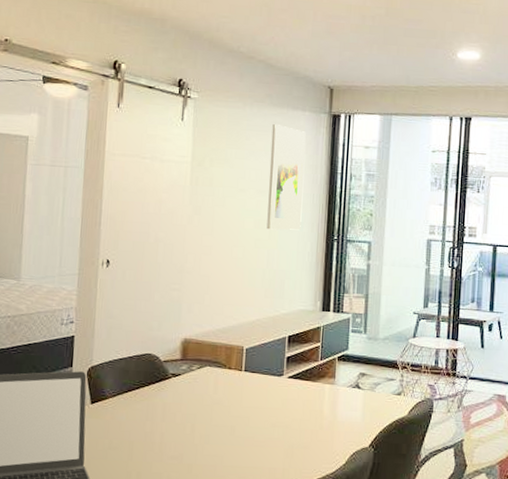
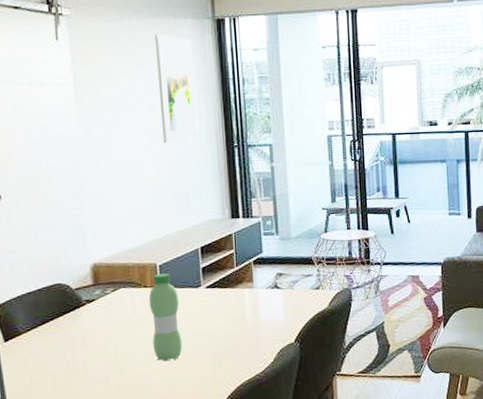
water bottle: none [229,356,261,447] -> present [148,273,183,362]

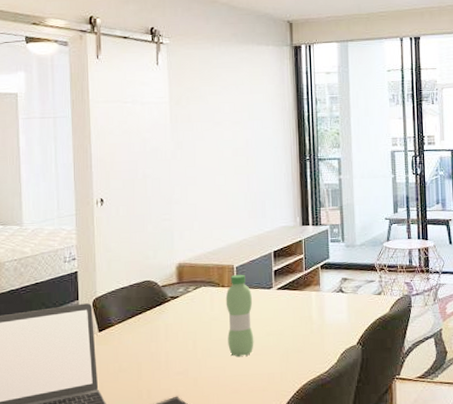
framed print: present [155,35,199,144] -> none [240,60,275,157]

